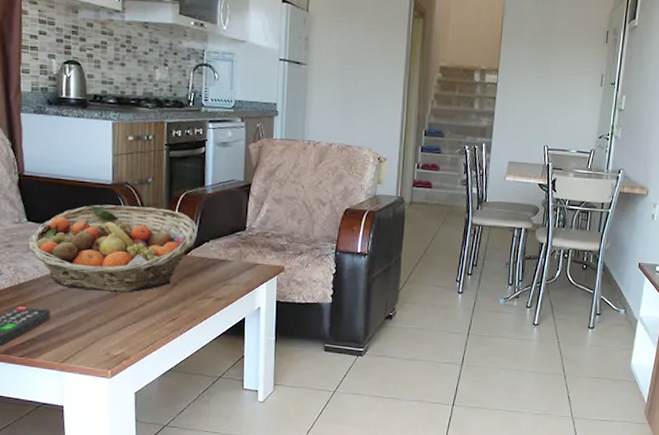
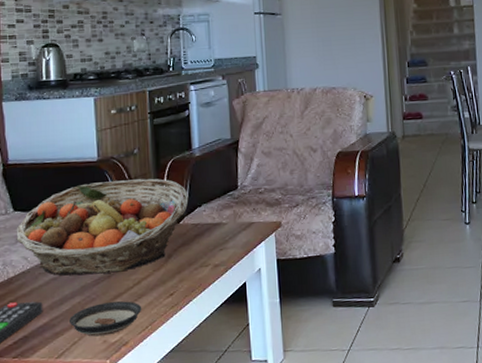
saucer: none [74,318,145,348] -> present [68,301,142,337]

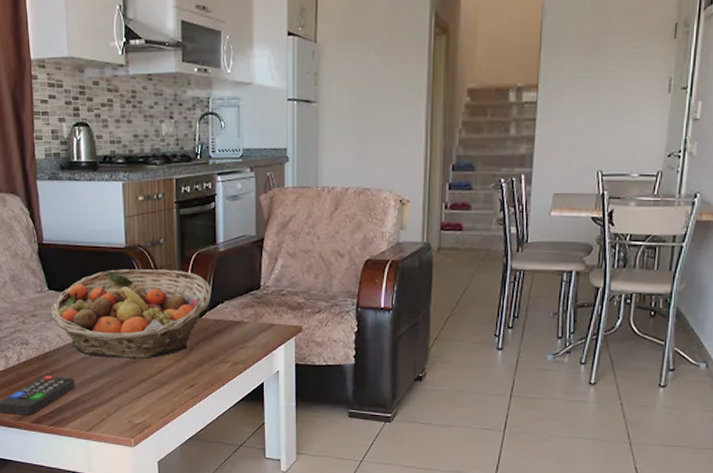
saucer: present [68,301,142,337] -> none [98,386,164,416]

